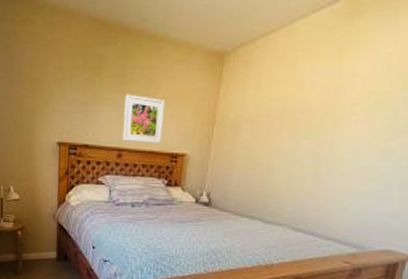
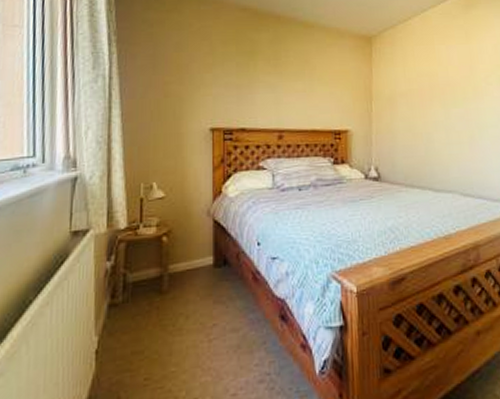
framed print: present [123,94,165,145] -> none [281,75,323,123]

